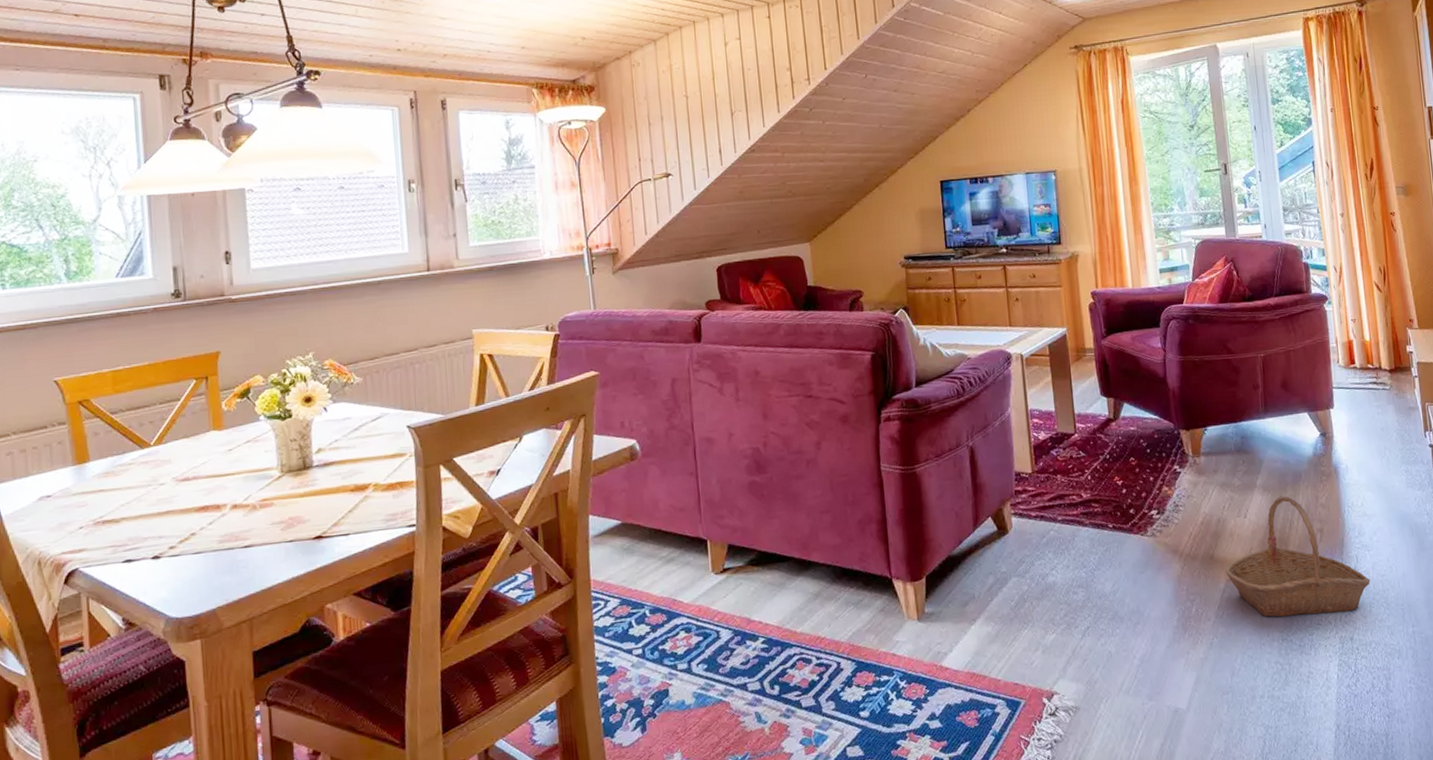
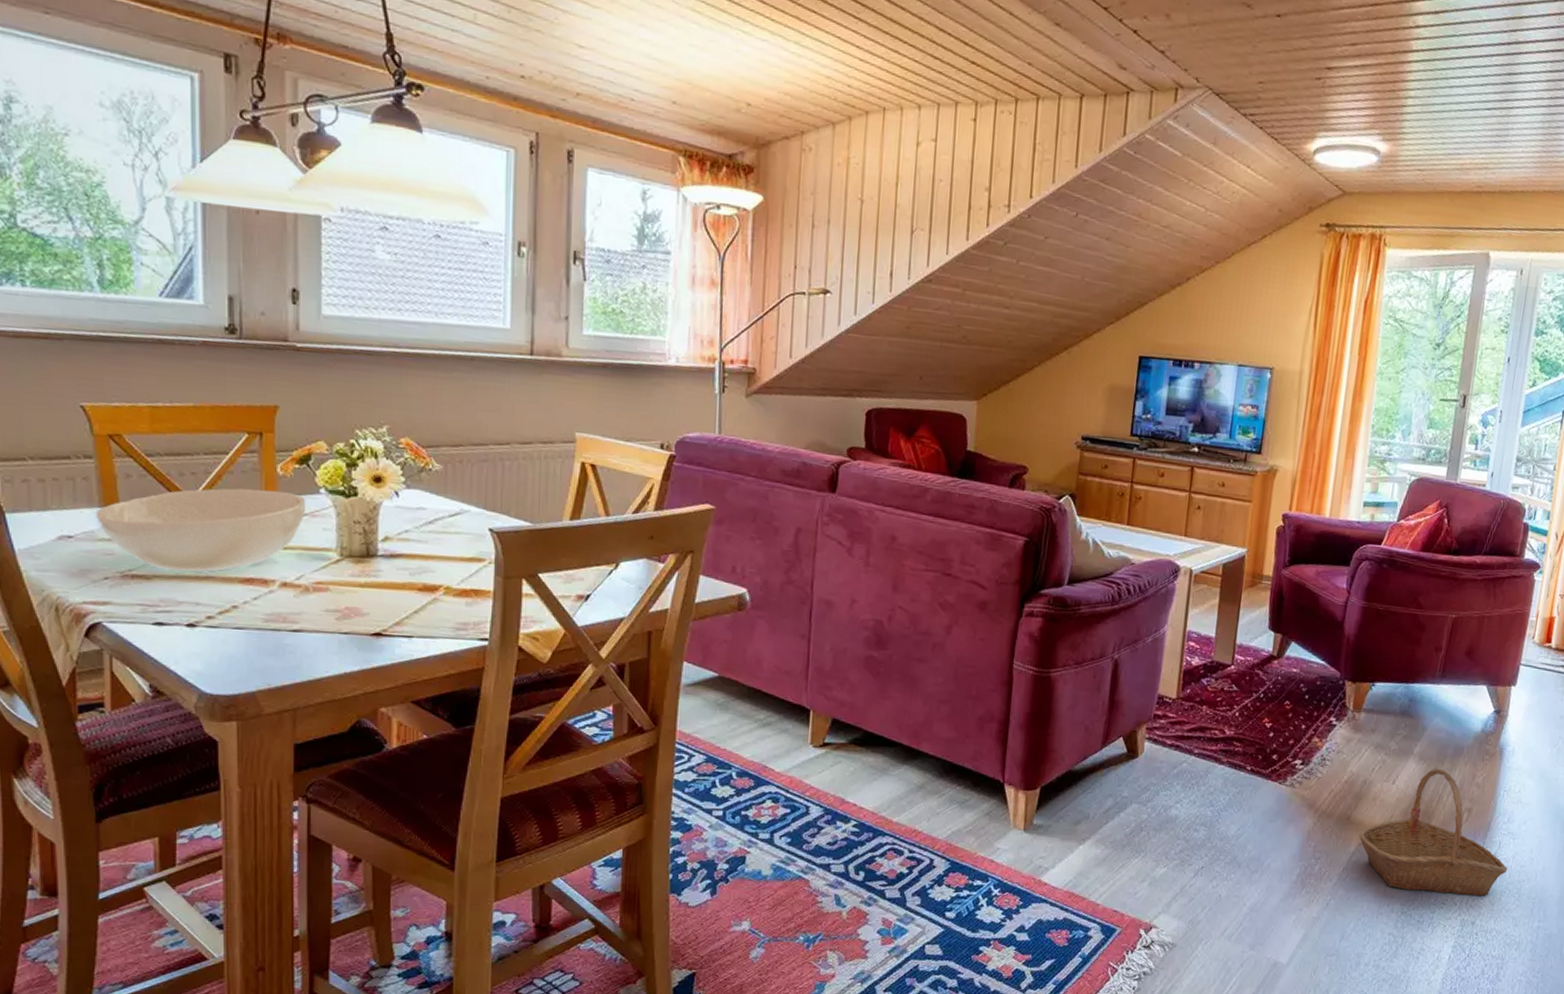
bowl: none [70,424,249,512] -> present [95,488,306,573]

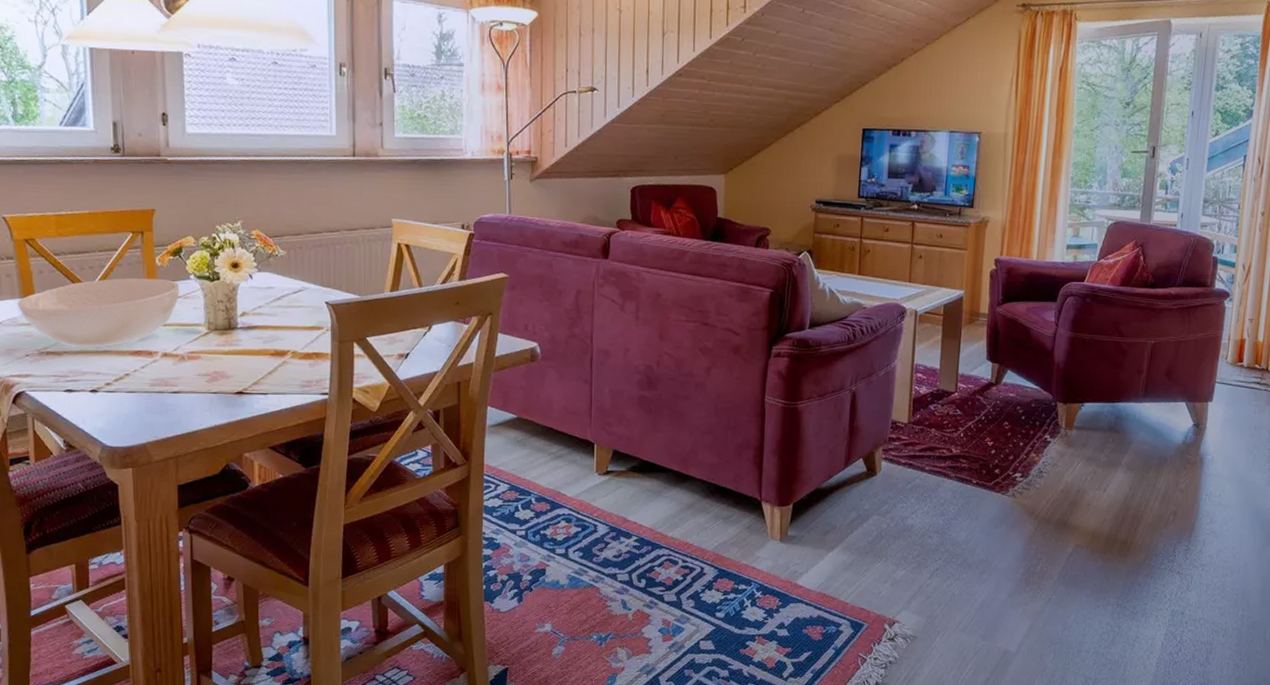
basket: present [1359,768,1508,897] -> none [1075,476,1212,589]

